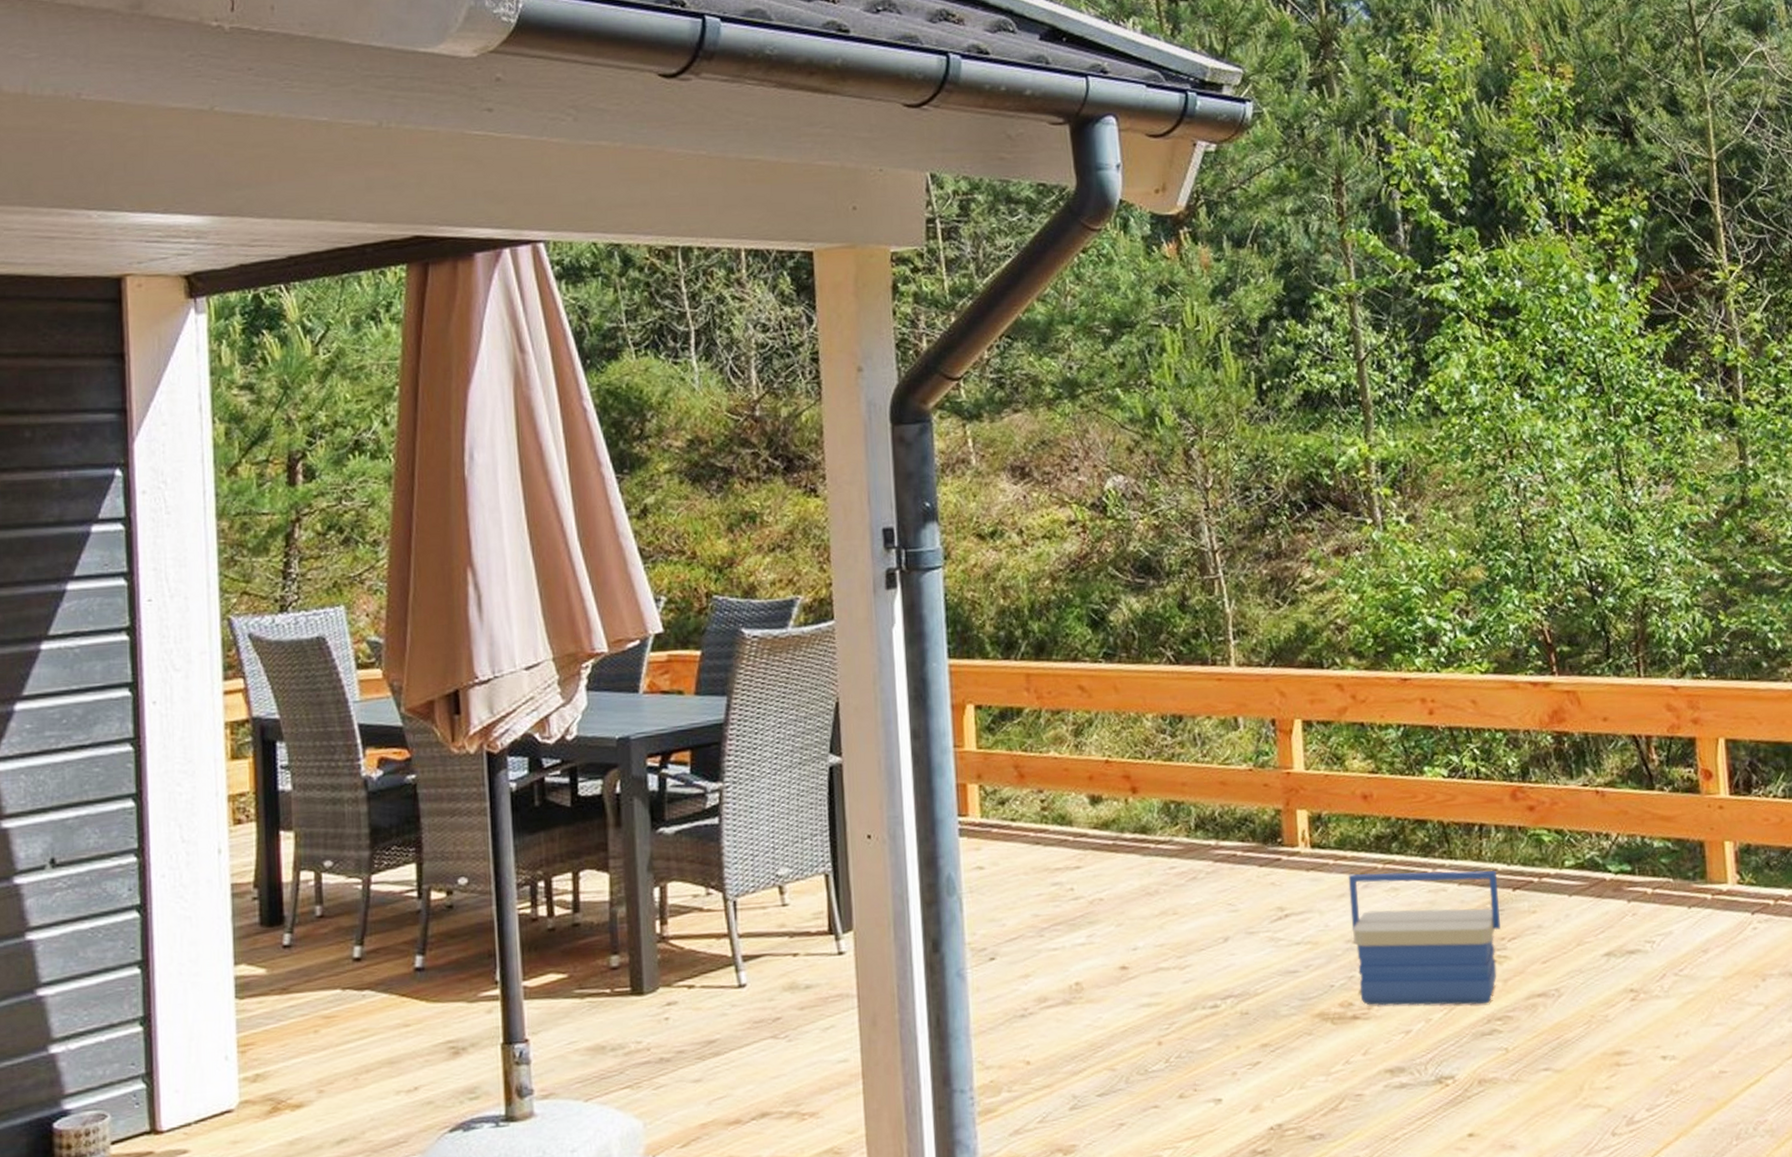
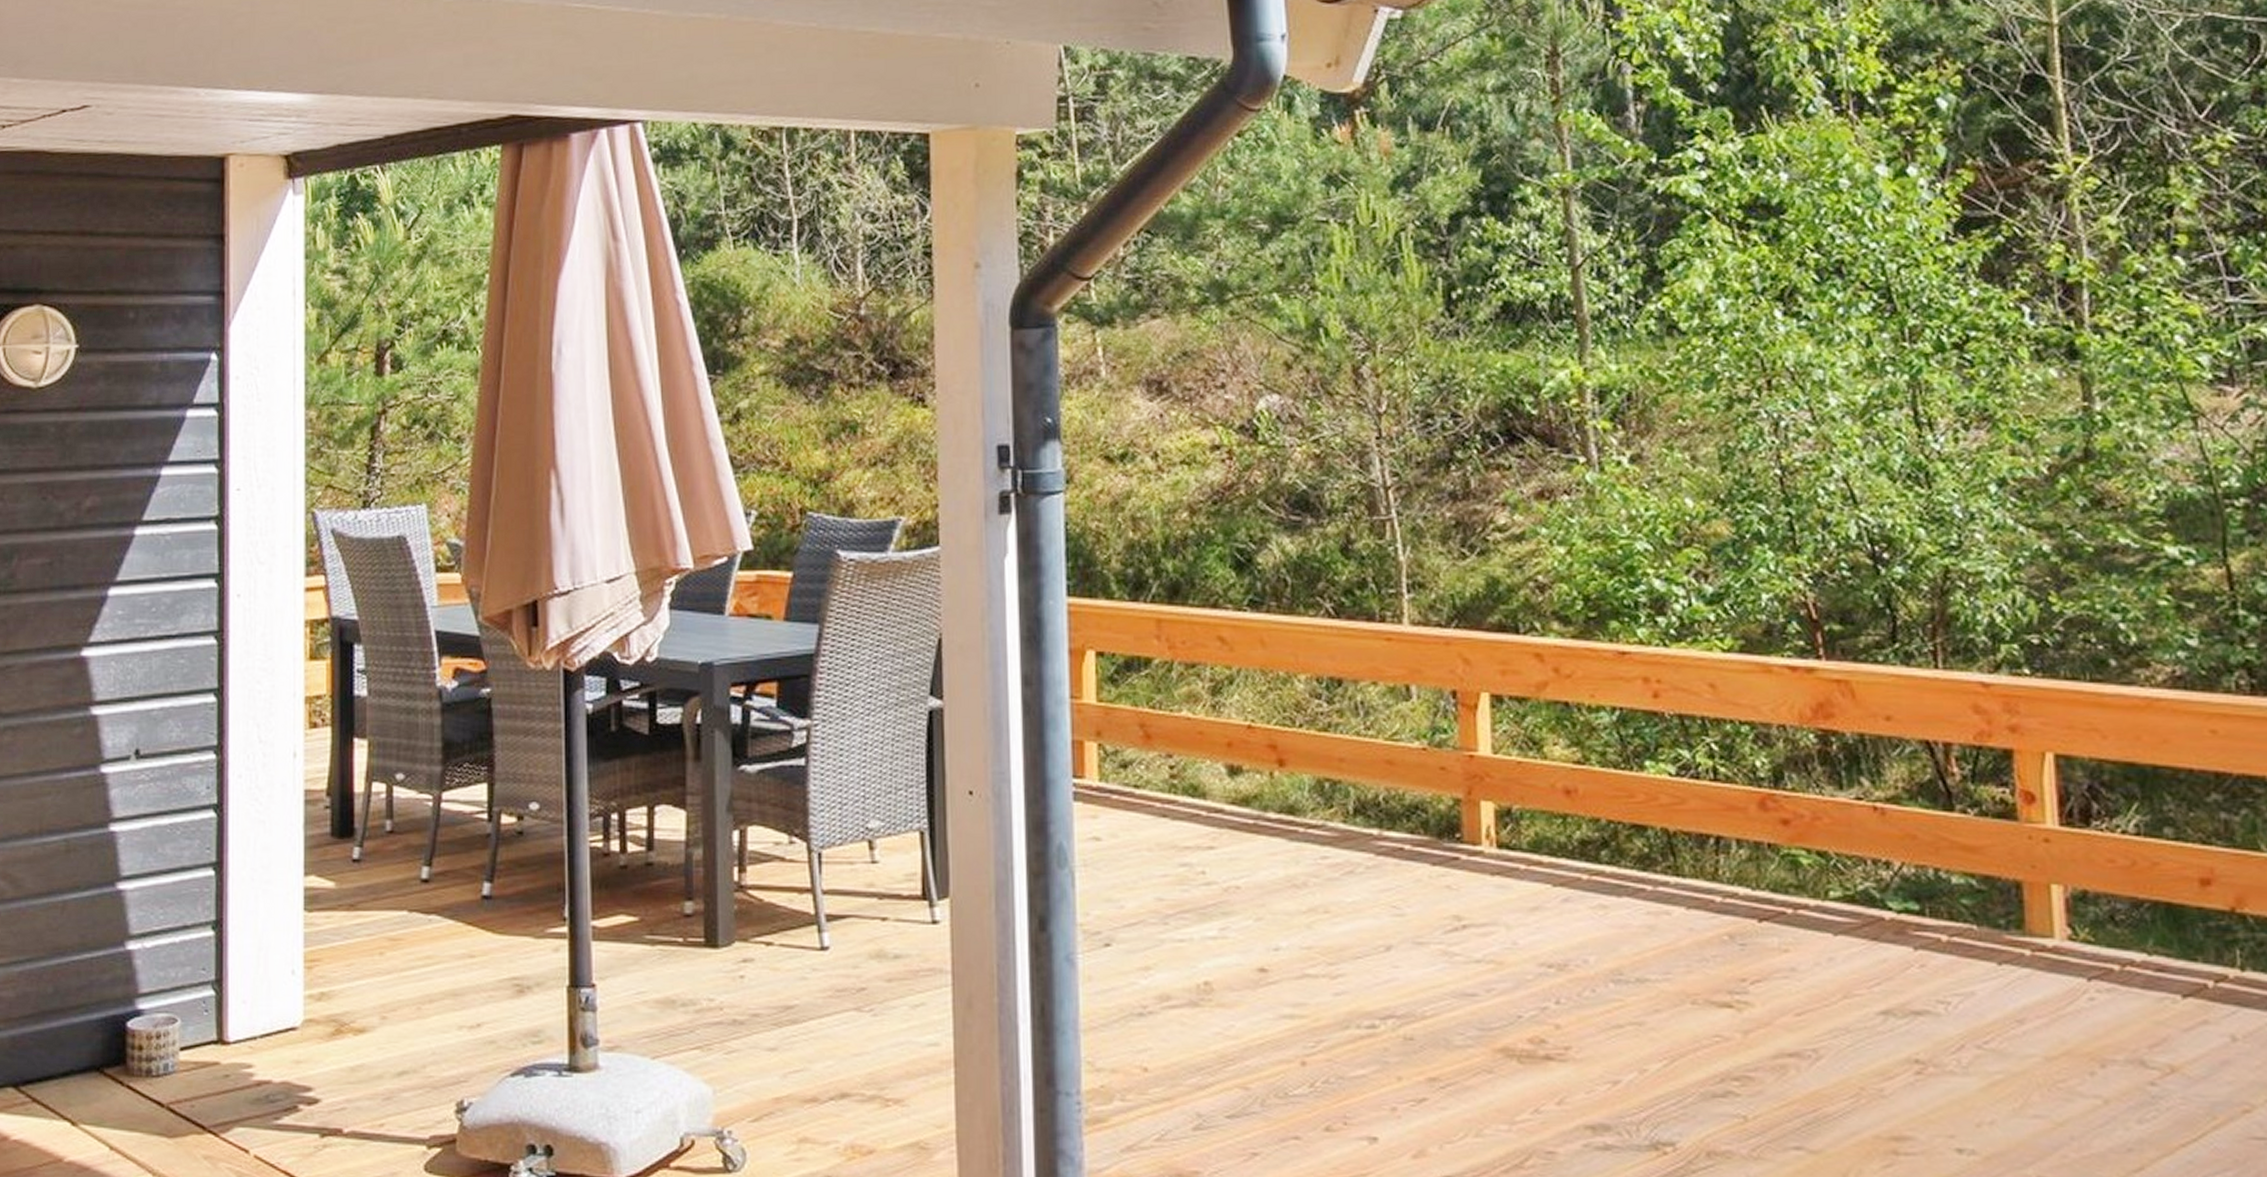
cooler: present [1348,870,1501,1006] -> none [1543,883,1741,1059]

